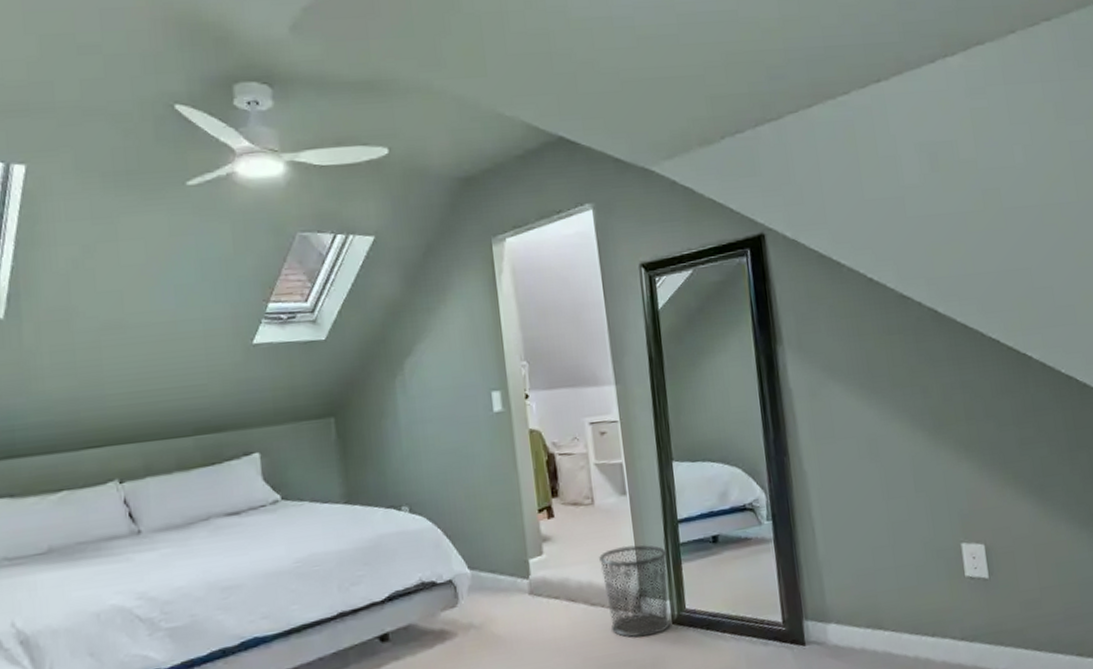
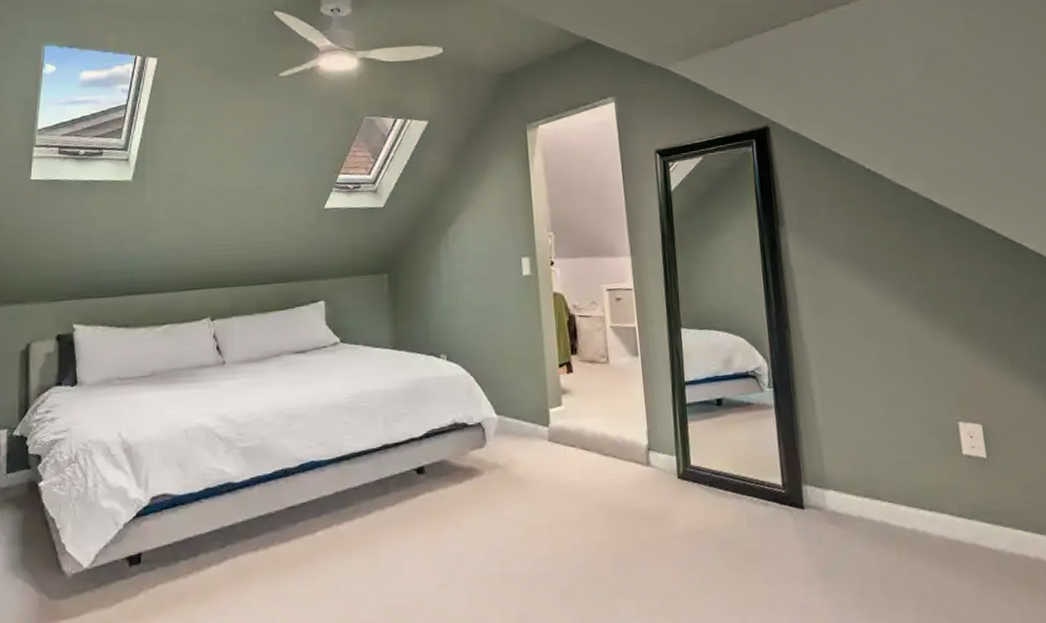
waste bin: present [599,544,670,637] -> none [612,402,675,488]

